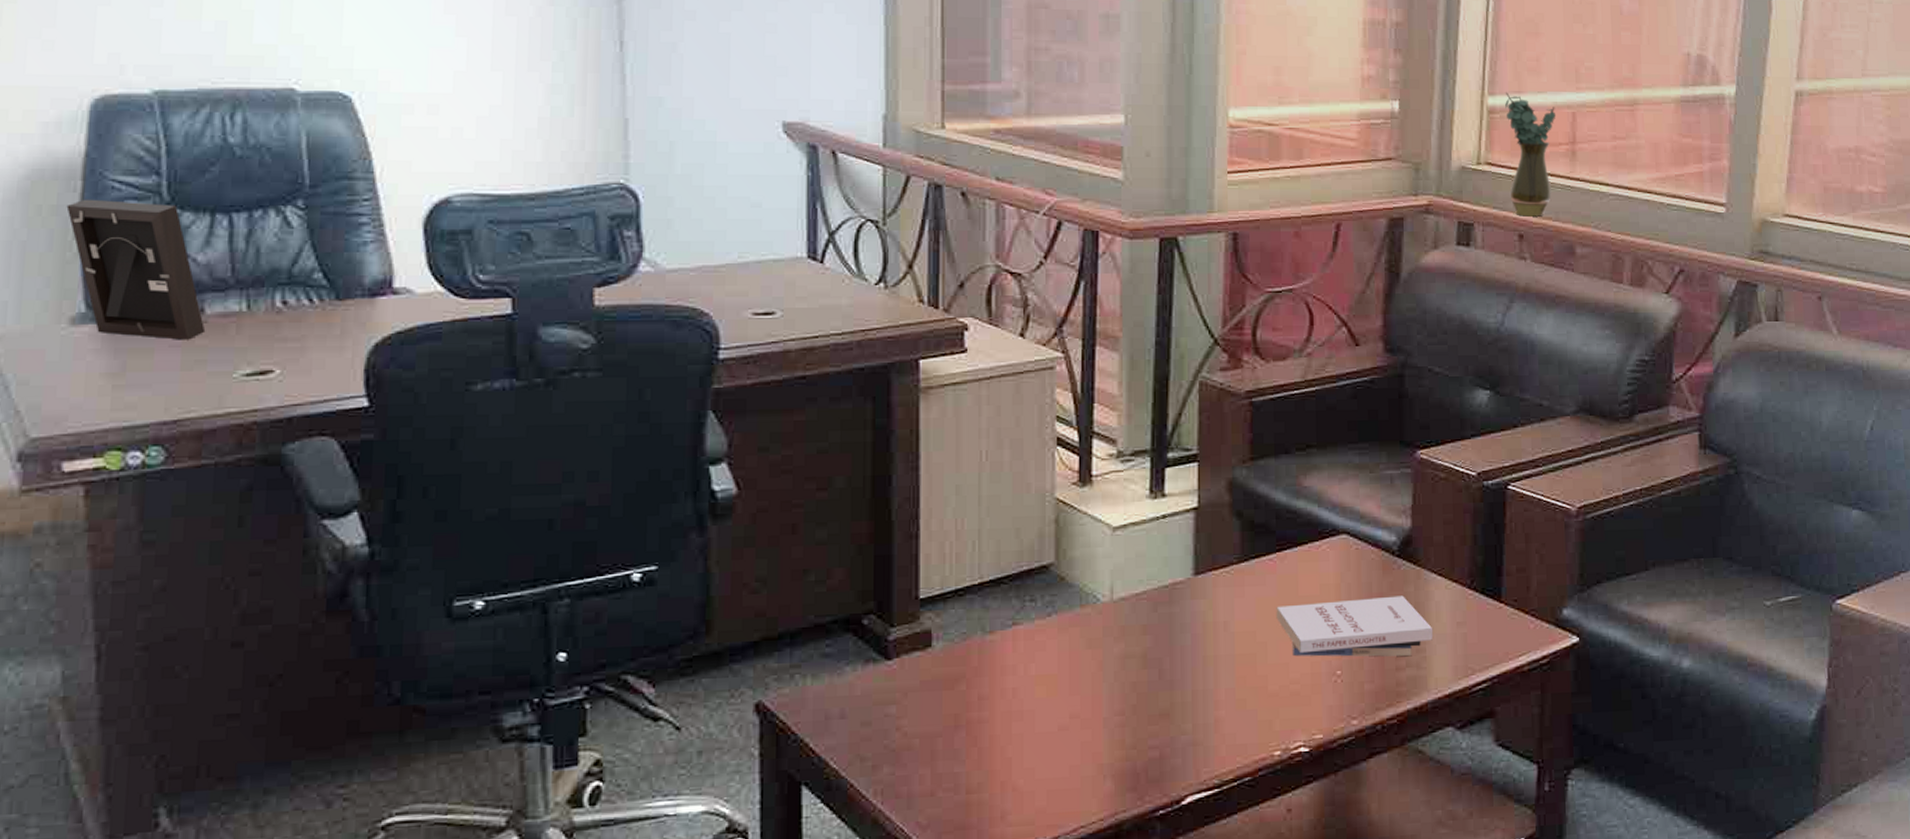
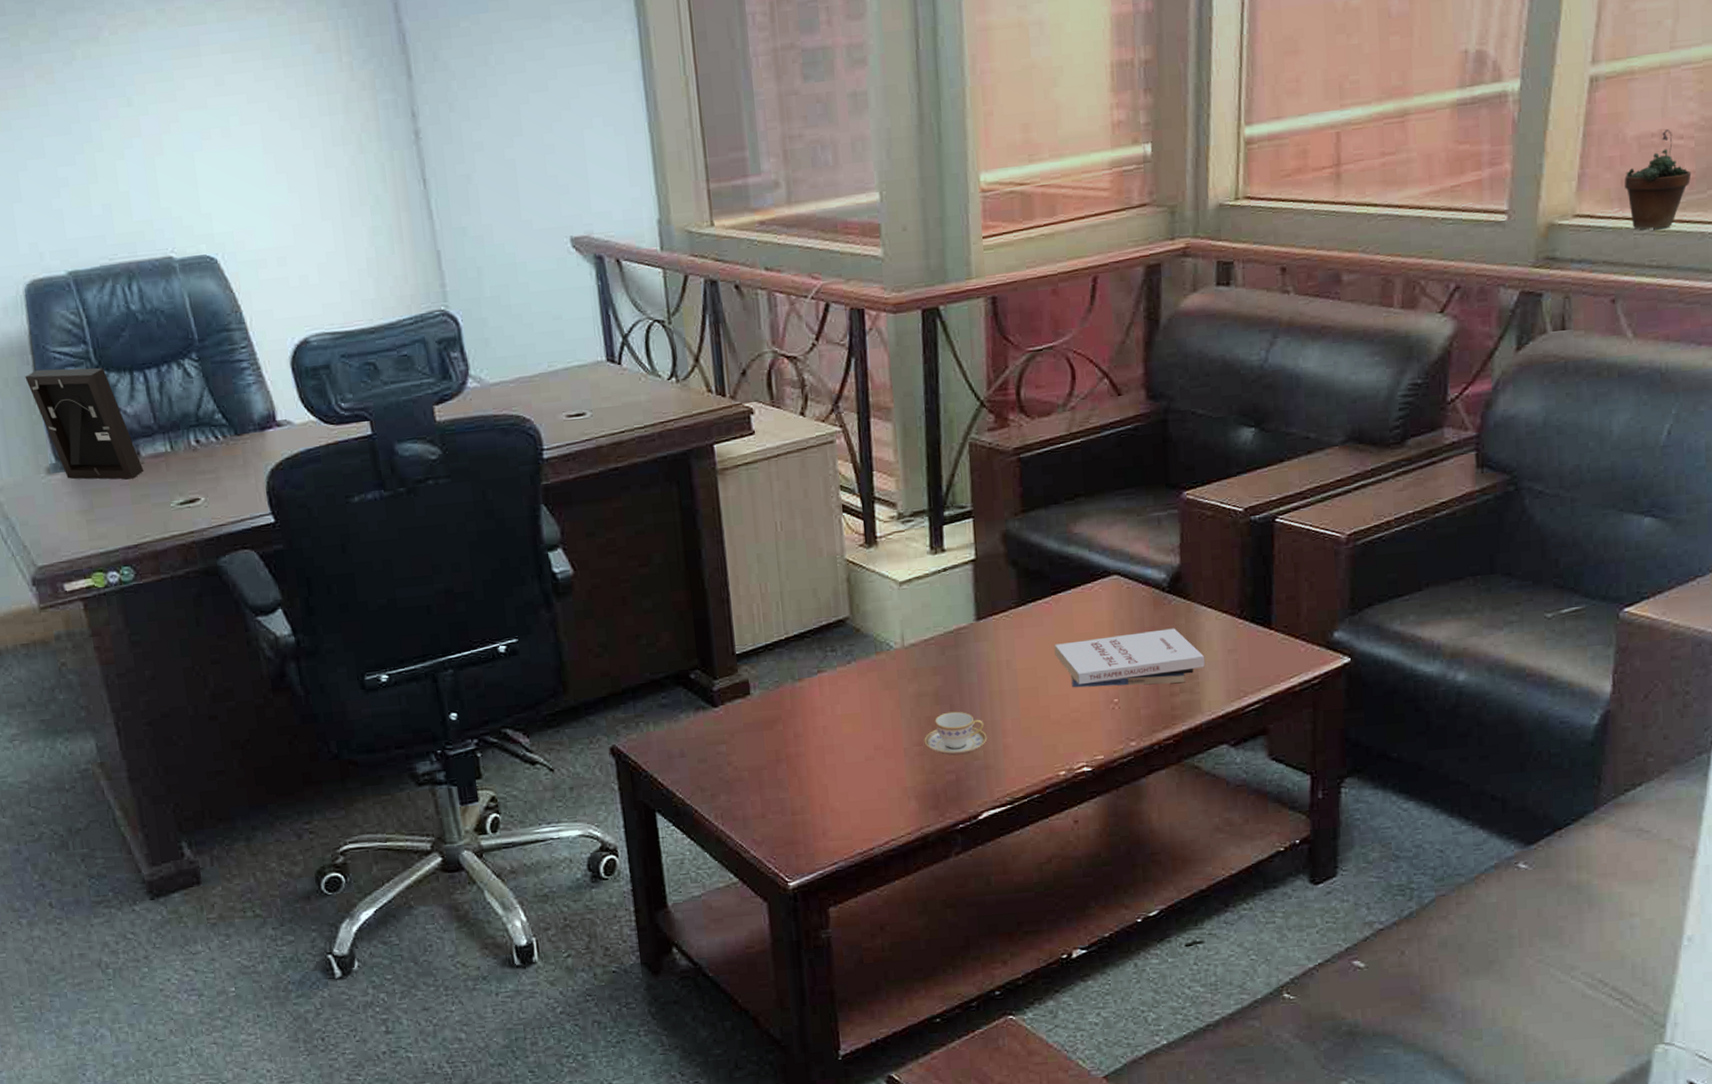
teacup: none [1127,677,1197,729] -> present [924,711,987,756]
vase: present [1505,92,1555,217] -> none [1263,119,1318,249]
succulent plant: none [1827,147,1884,235] -> present [1625,129,1692,229]

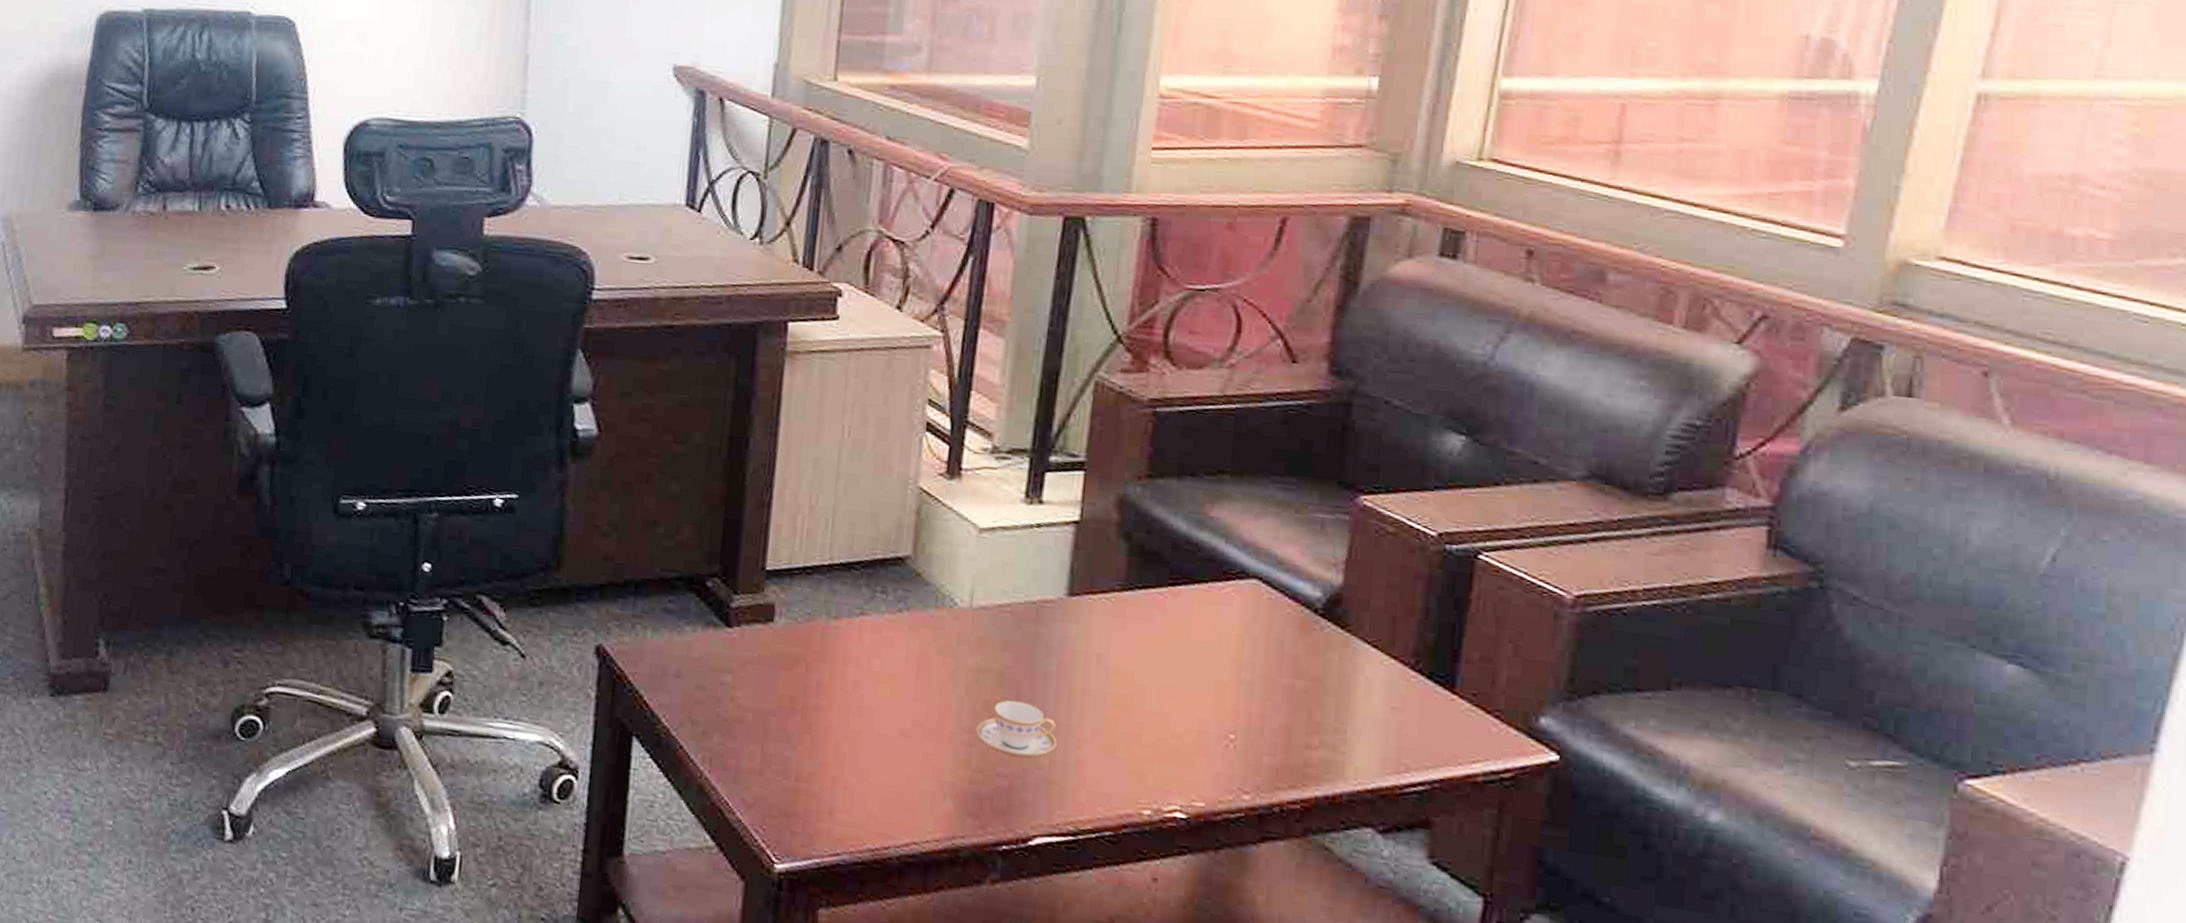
picture frame: present [25,368,144,480] -> none [73,101,166,233]
books: present [1054,628,1206,688] -> none [1161,647,1359,736]
succulent plant: present [1625,129,1692,229] -> none [2015,174,2114,296]

